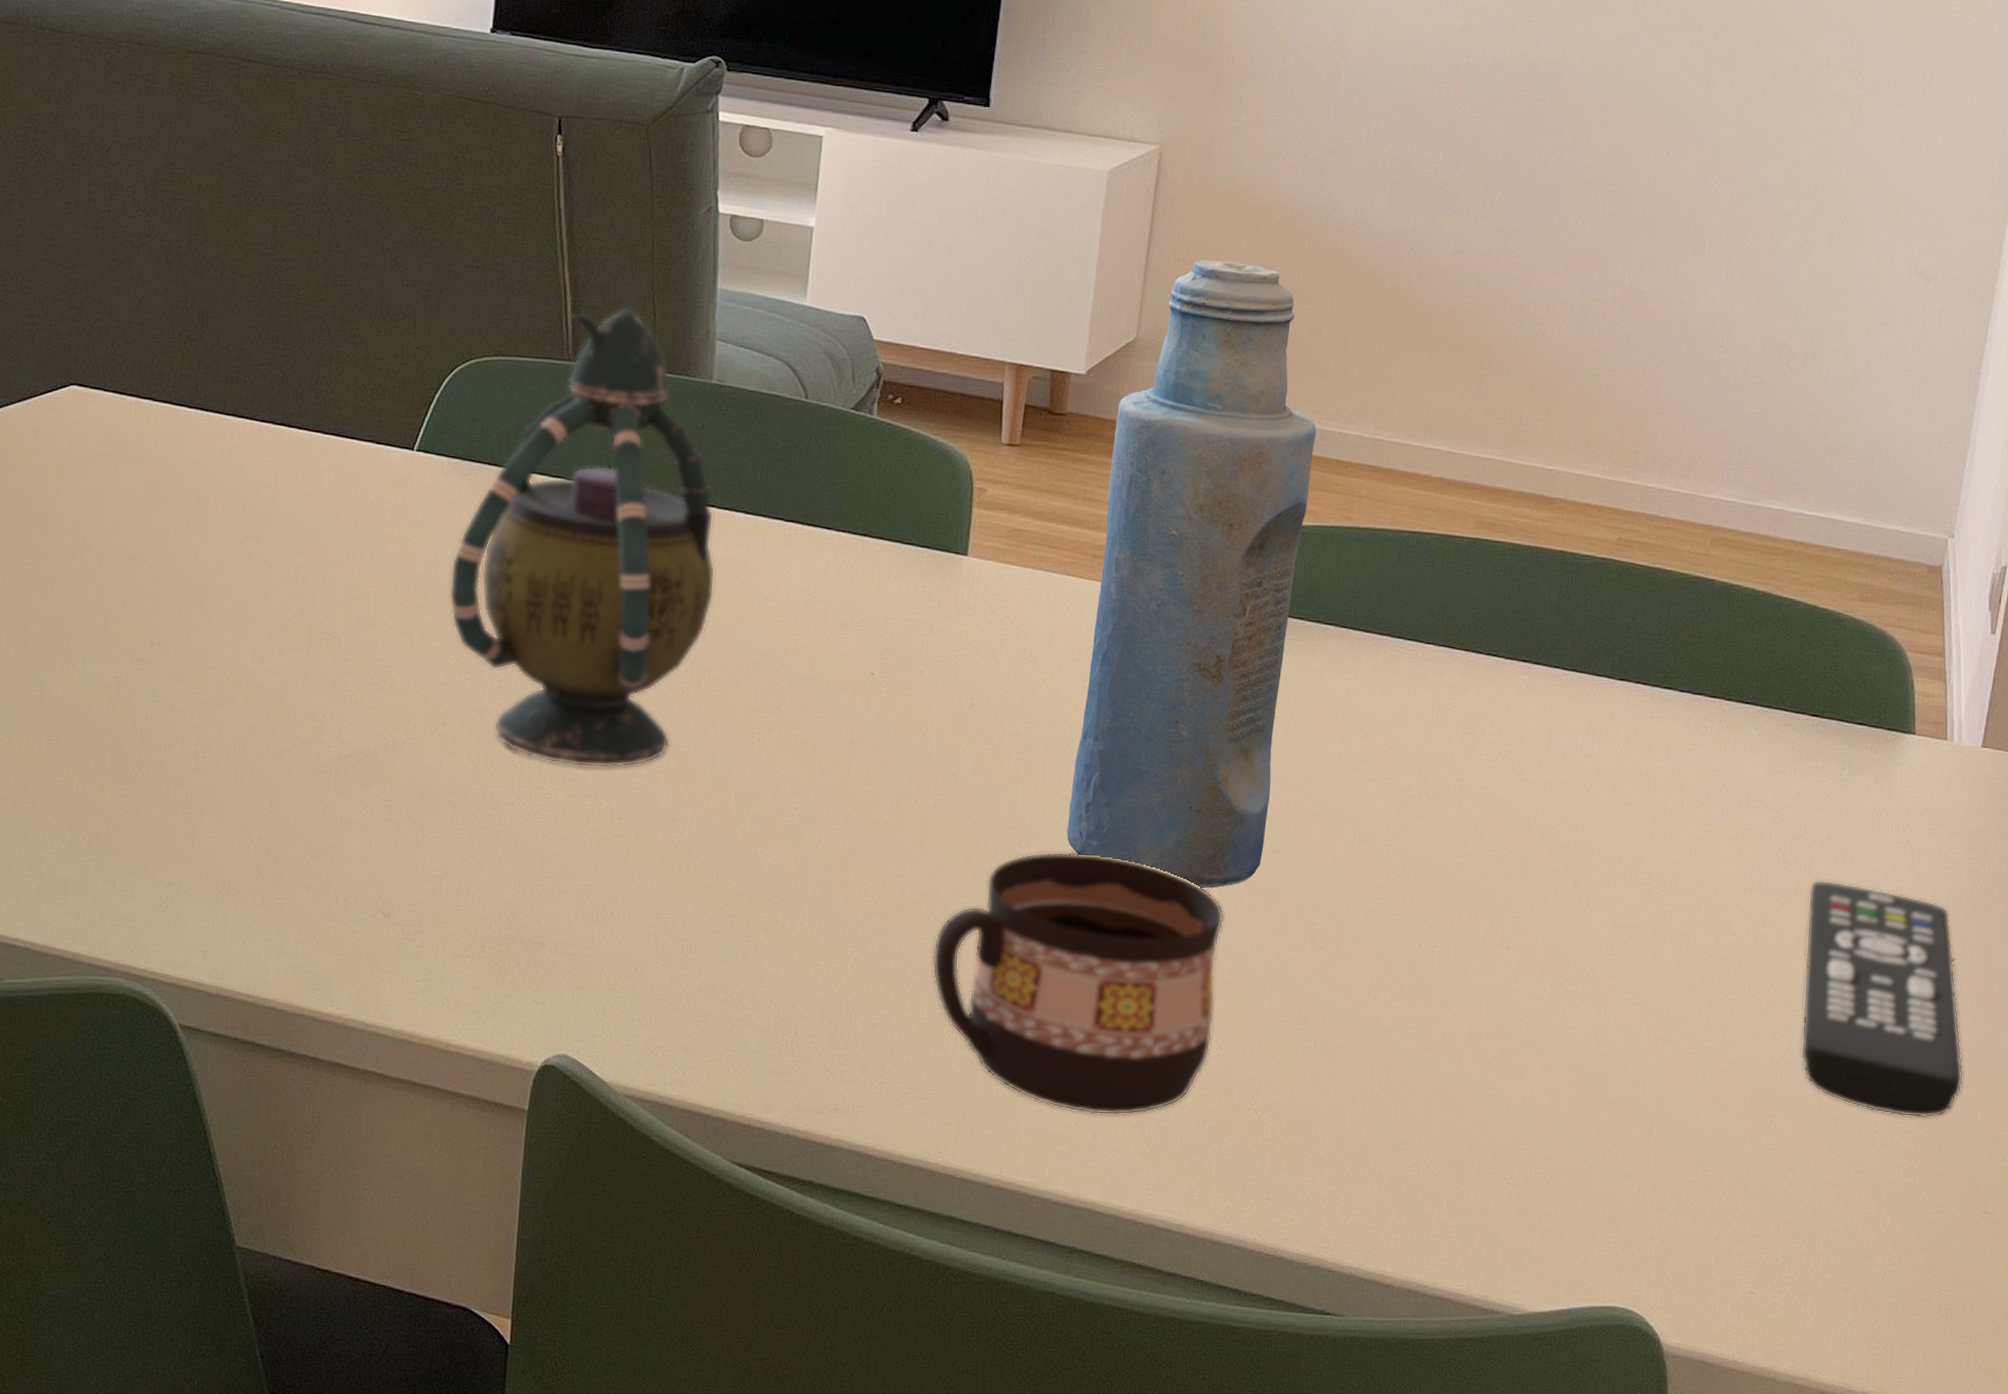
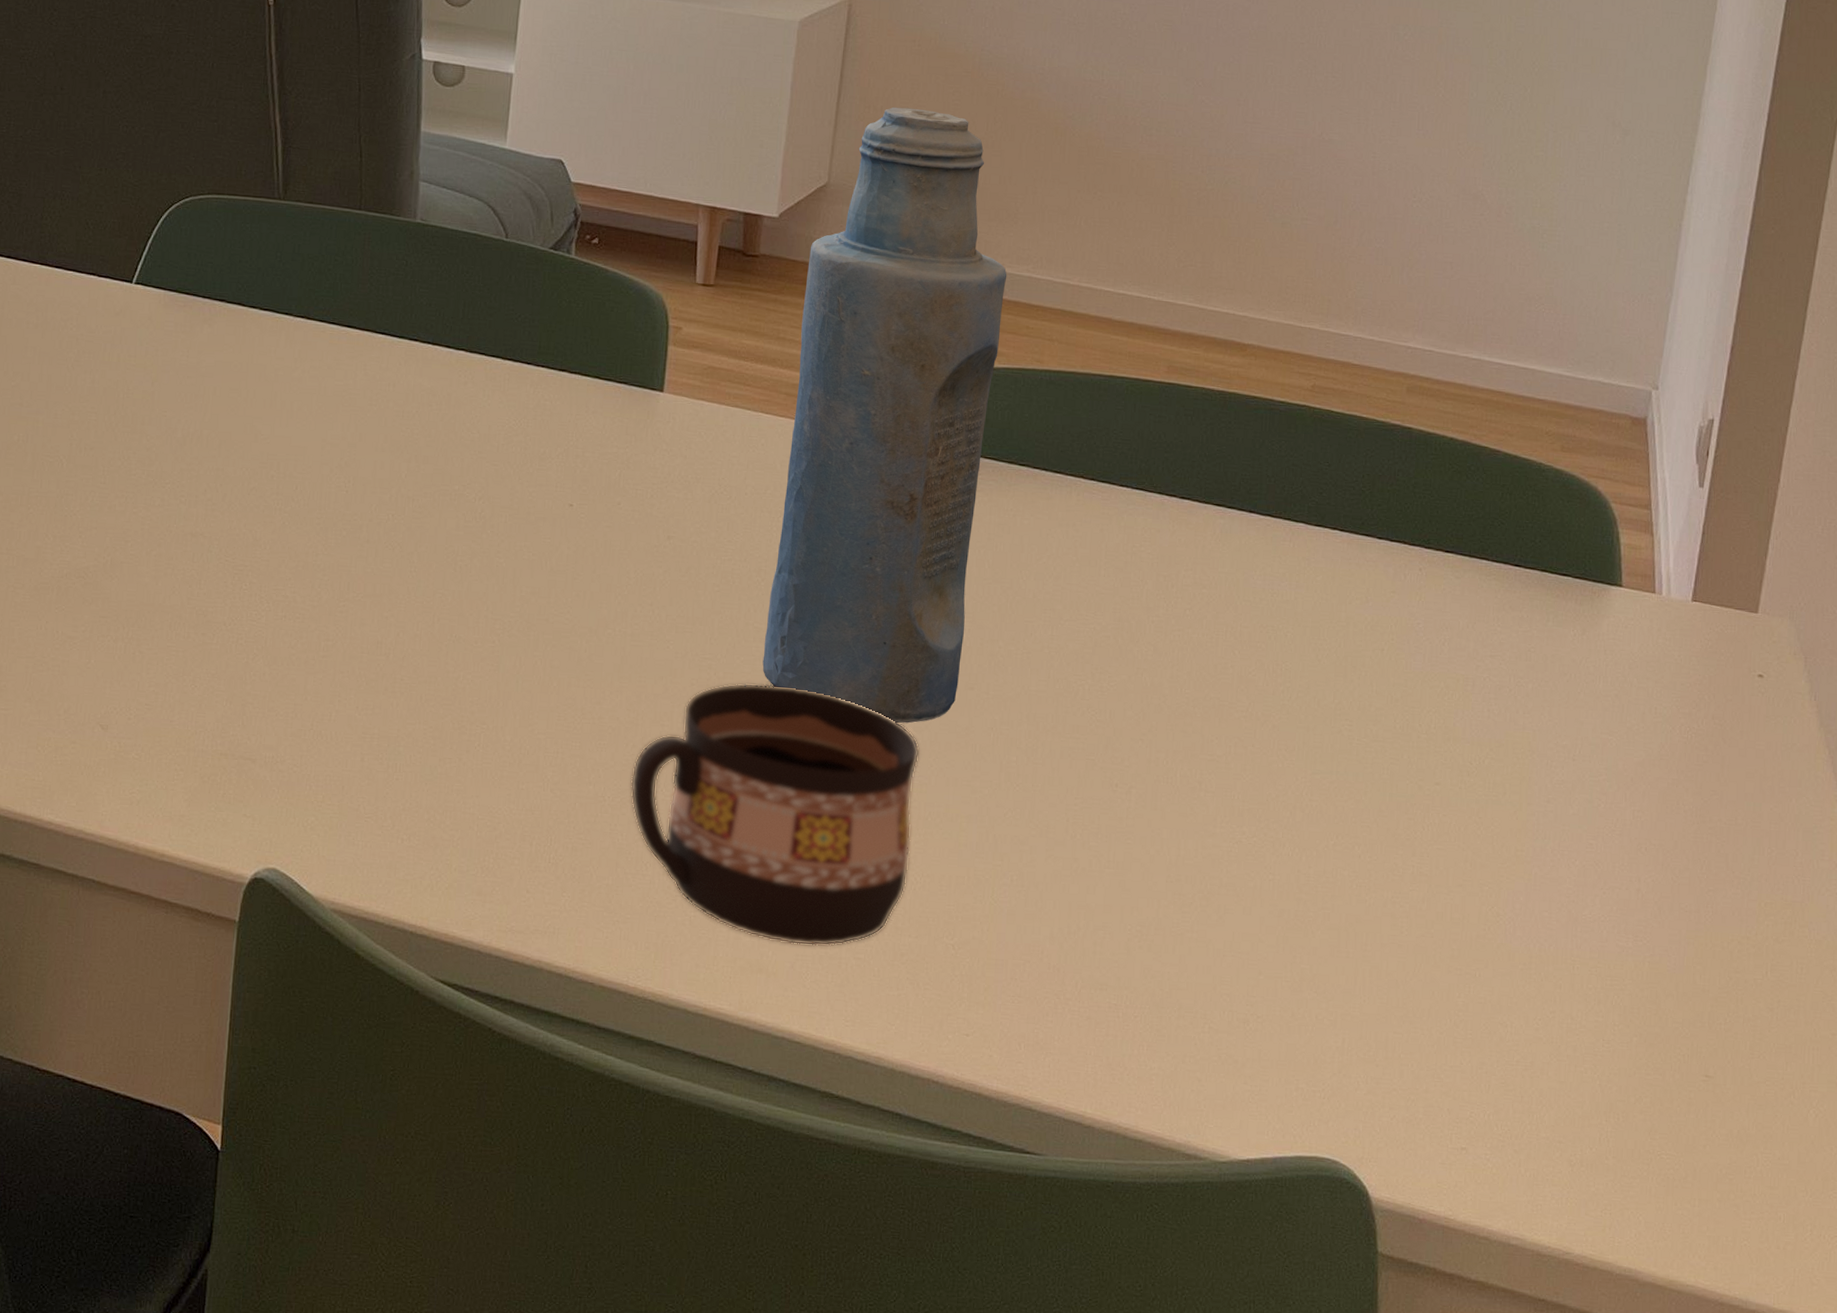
teapot: present [449,306,716,769] -> none [165,147,419,592]
remote control: present [1800,879,1964,1118] -> none [1509,731,1681,977]

